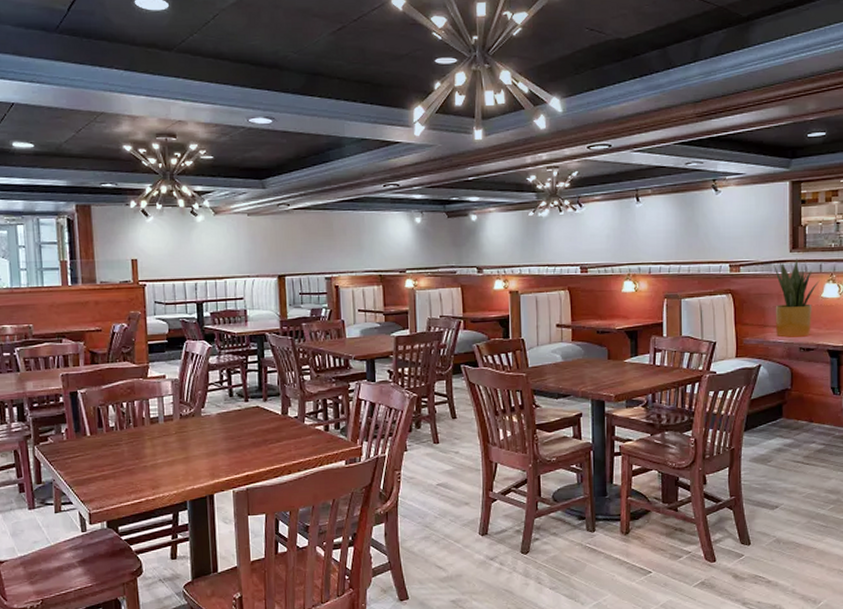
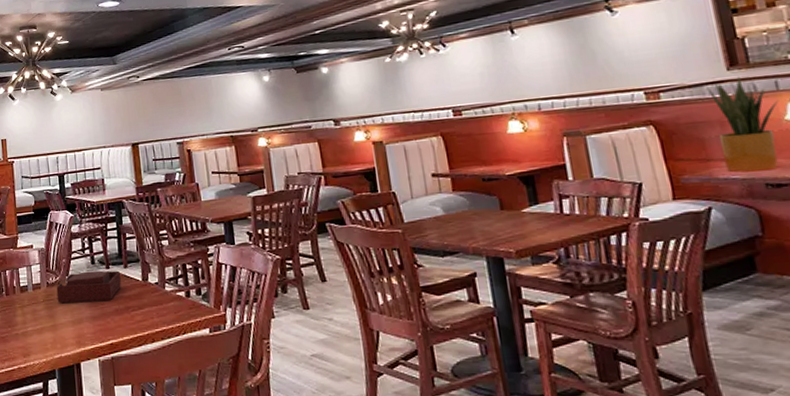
napkin holder: none [190,403,260,435] -> present [56,270,121,303]

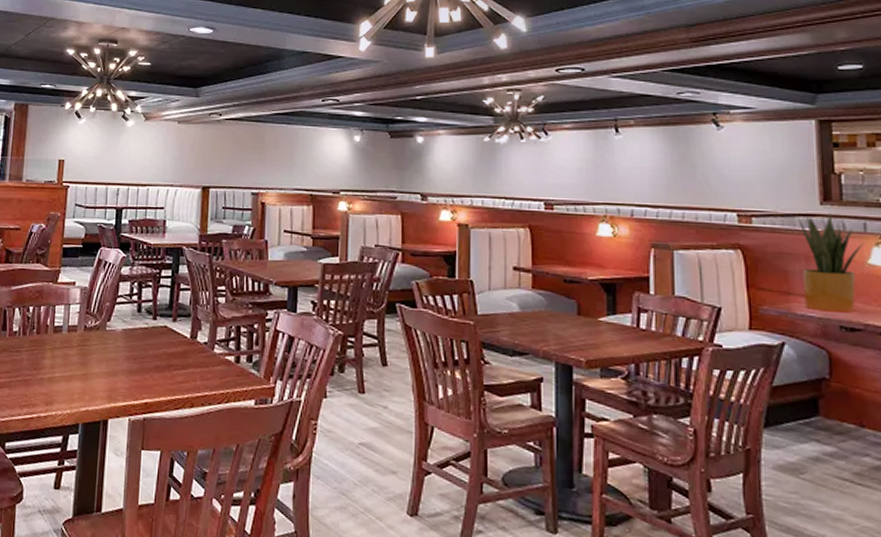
napkin holder: present [56,270,121,303] -> none [93,319,167,354]

